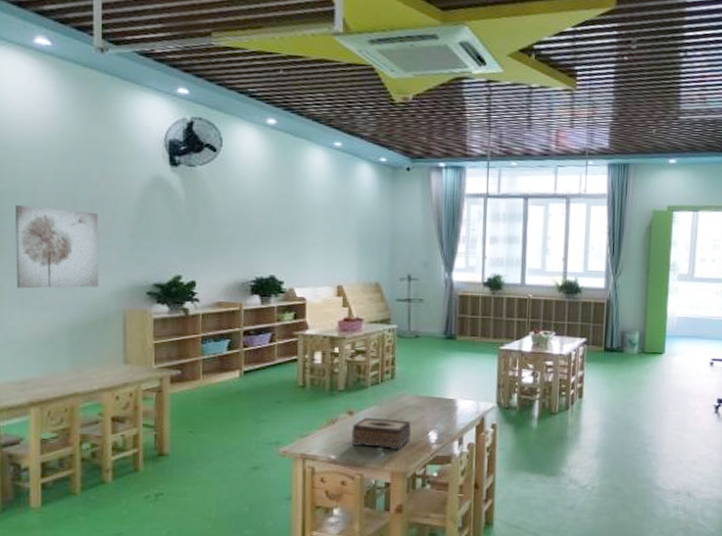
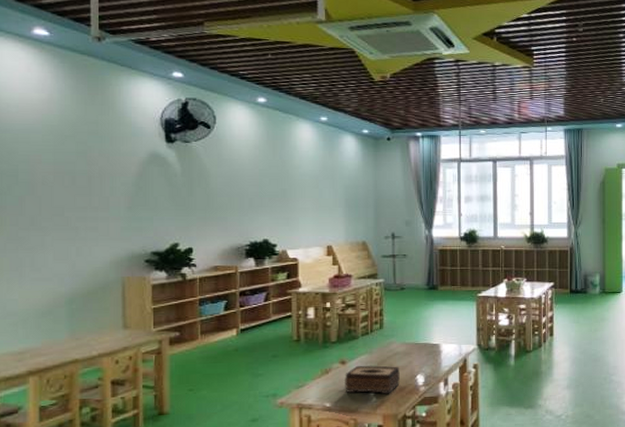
wall art: present [16,205,100,289] -> none [14,184,98,262]

